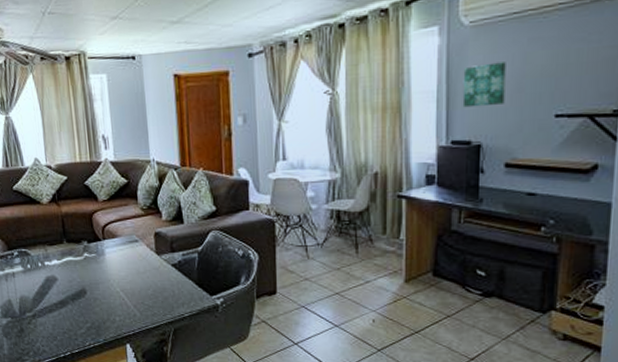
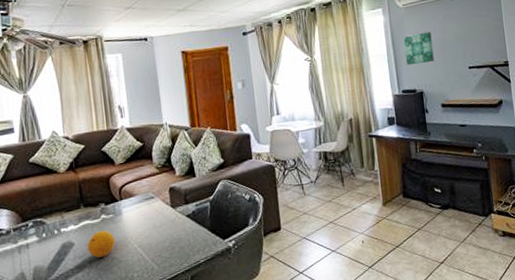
fruit: none [70,270,98,296] -> present [87,230,116,258]

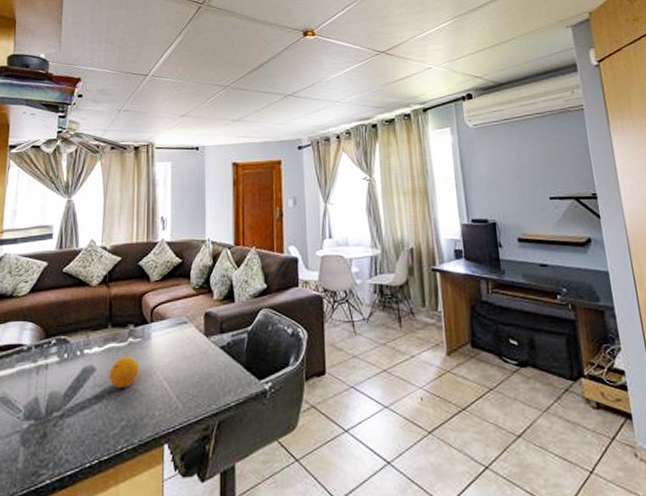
wall art: present [403,31,434,66] -> none [473,155,509,192]

